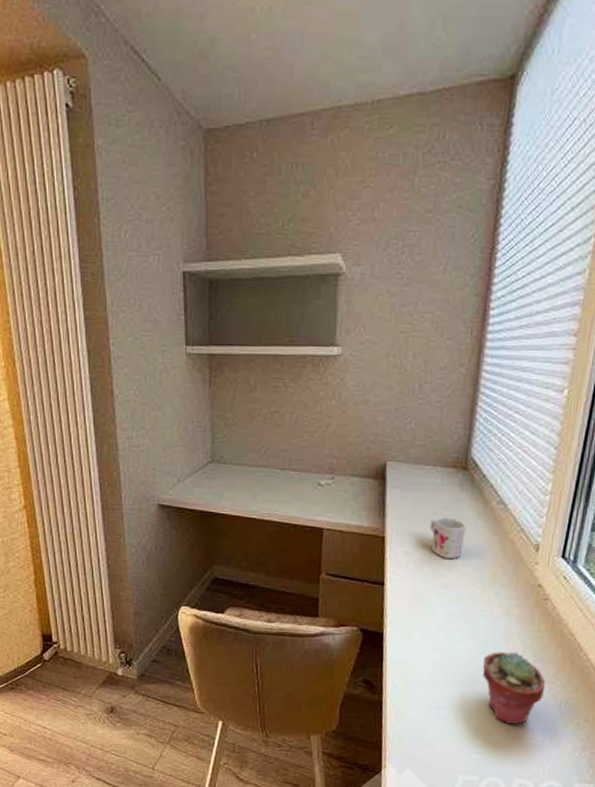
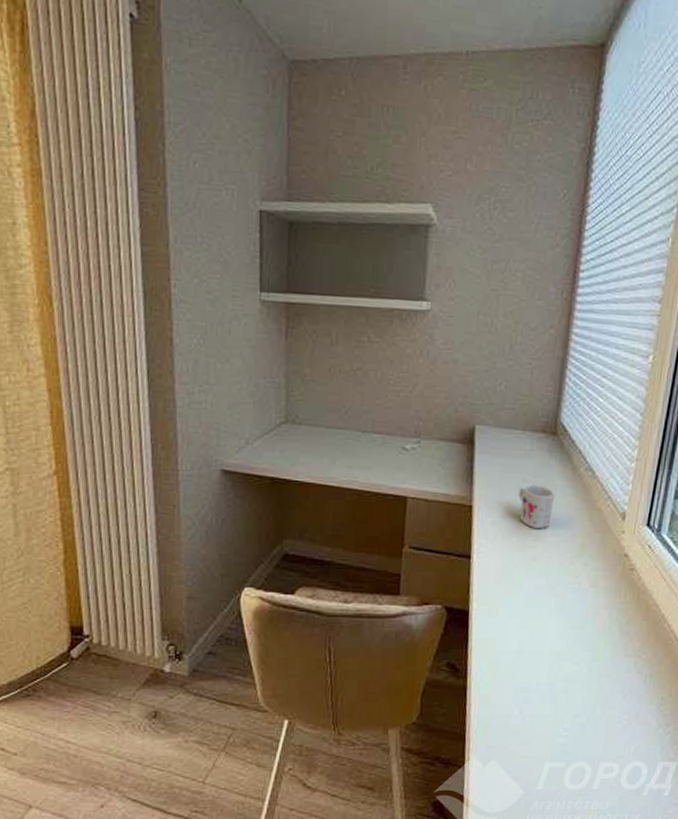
potted succulent: present [482,651,546,724] -> none [570,625,631,703]

